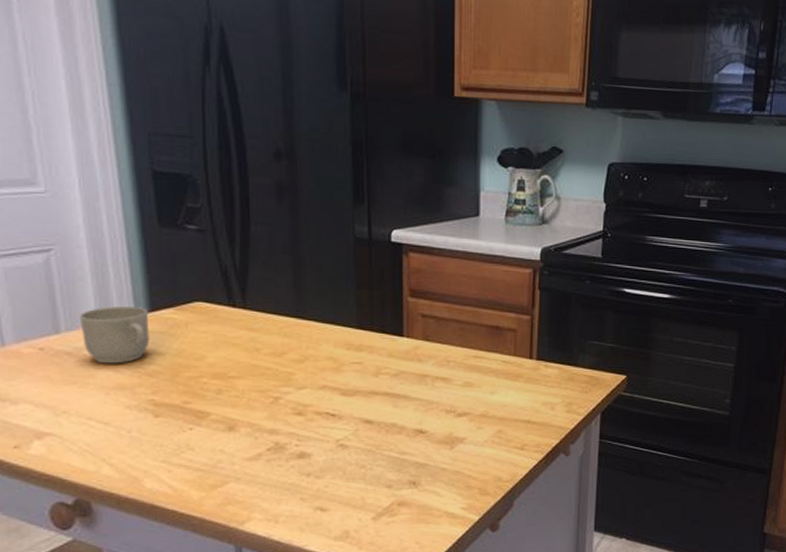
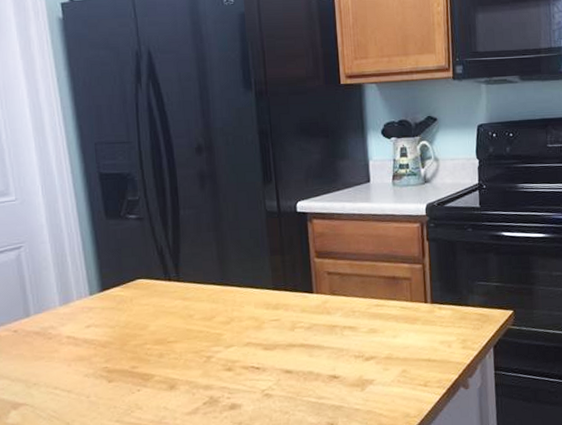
mug: present [80,306,150,364] -> none [45,288,102,340]

